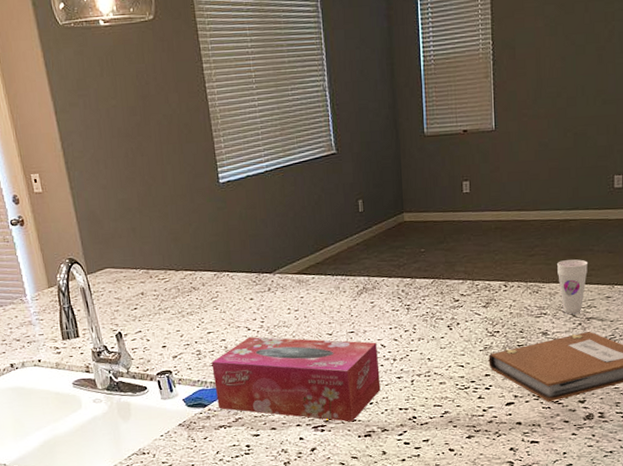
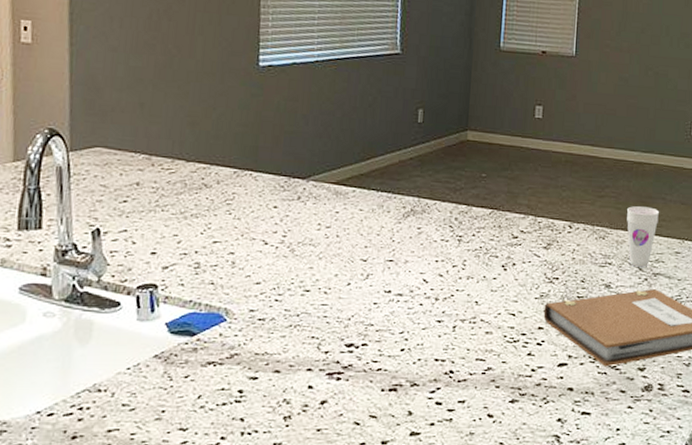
tissue box: present [211,336,381,422] -> none [210,252,418,371]

